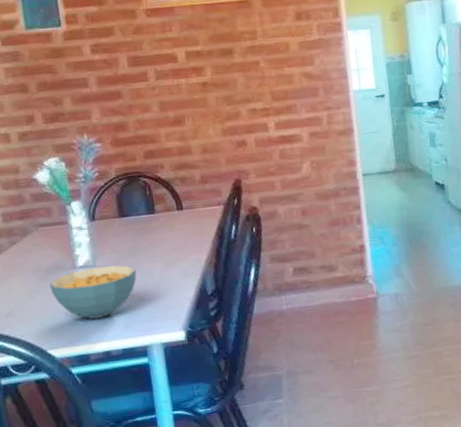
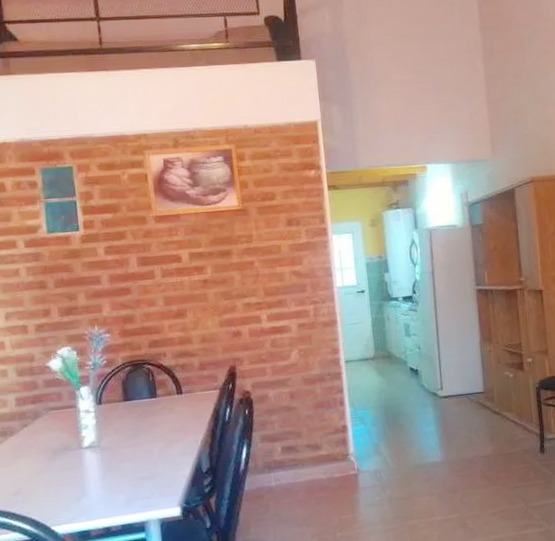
cereal bowl: present [49,265,137,319] -> none [56,445,138,497]

